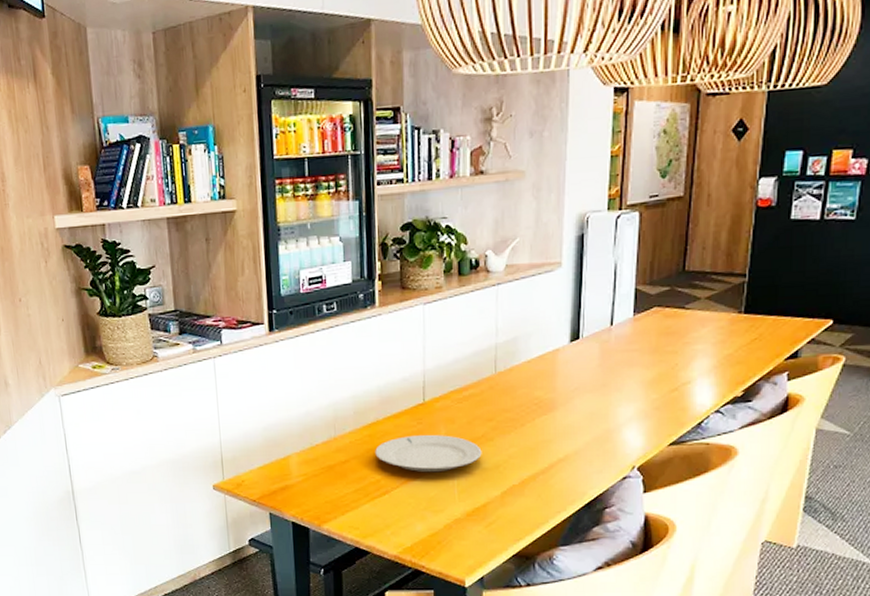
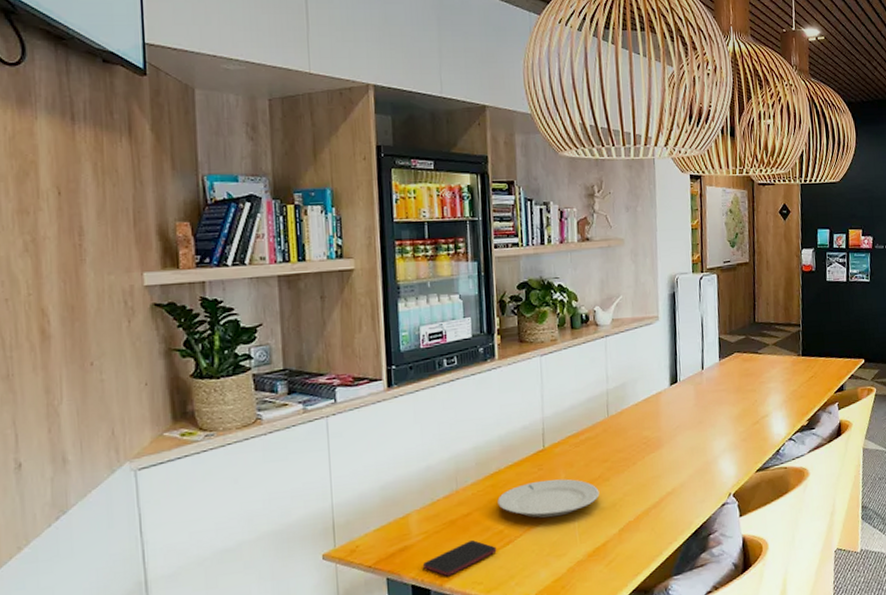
smartphone: none [302,487,373,518] -> present [422,540,497,577]

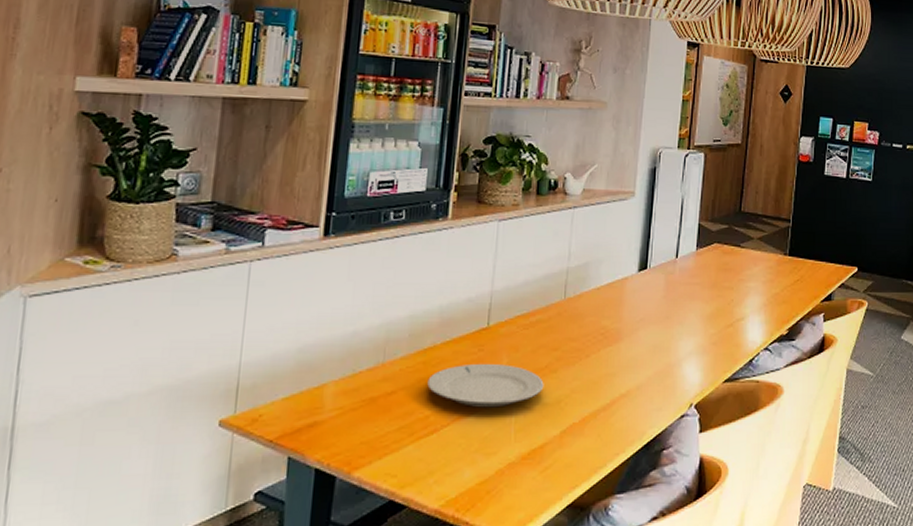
smartphone: present [422,540,497,577] -> none [331,424,419,464]

